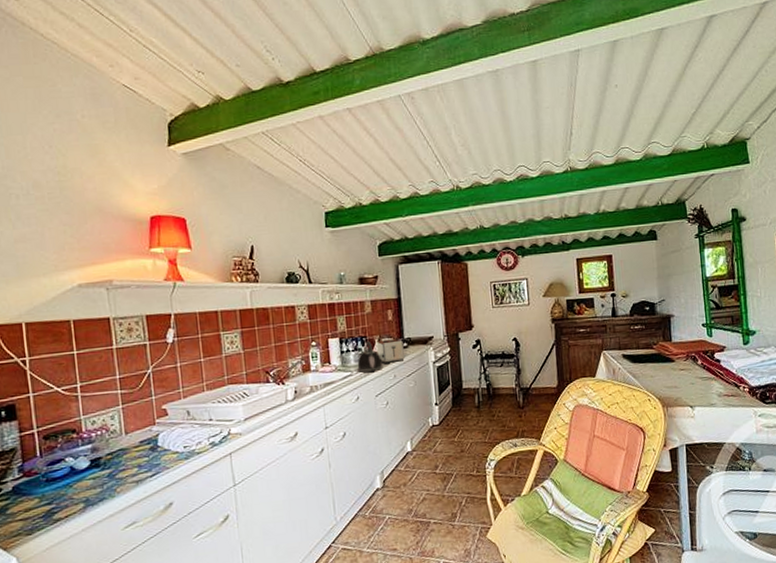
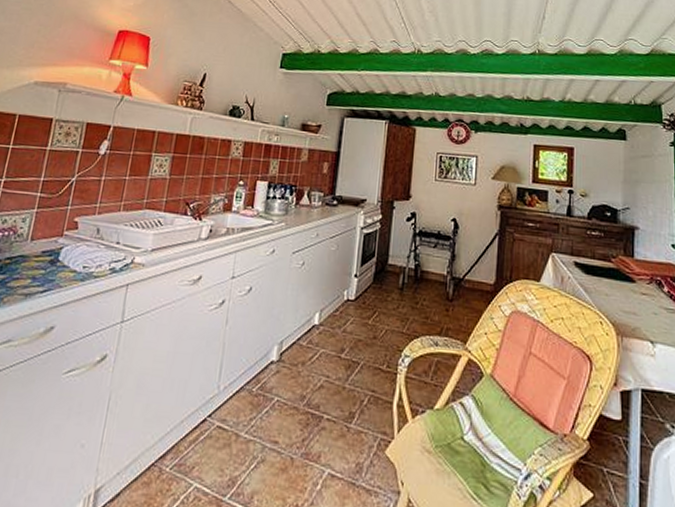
kettle: present [357,340,384,374] -> none [279,190,308,227]
toaster: present [376,339,405,364] -> none [303,193,334,221]

